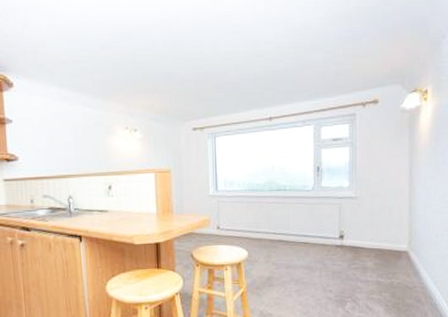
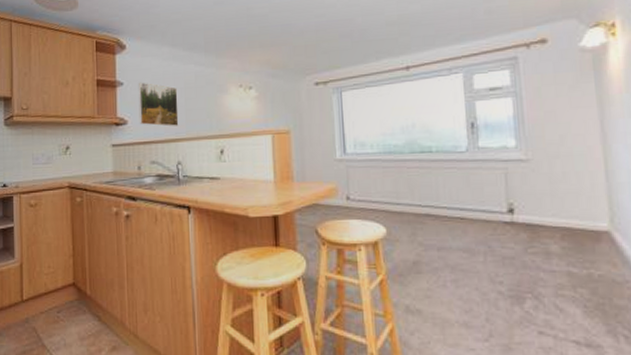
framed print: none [27,120,69,163] -> present [138,82,179,127]

